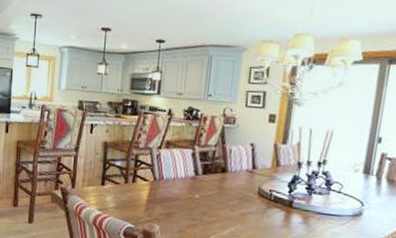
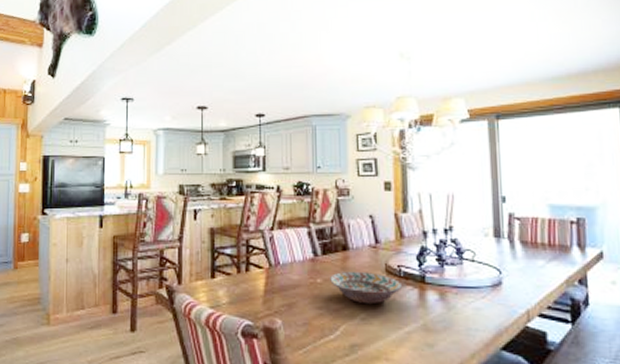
decorative bowl: none [207,191,272,222] -> present [330,272,403,305]

